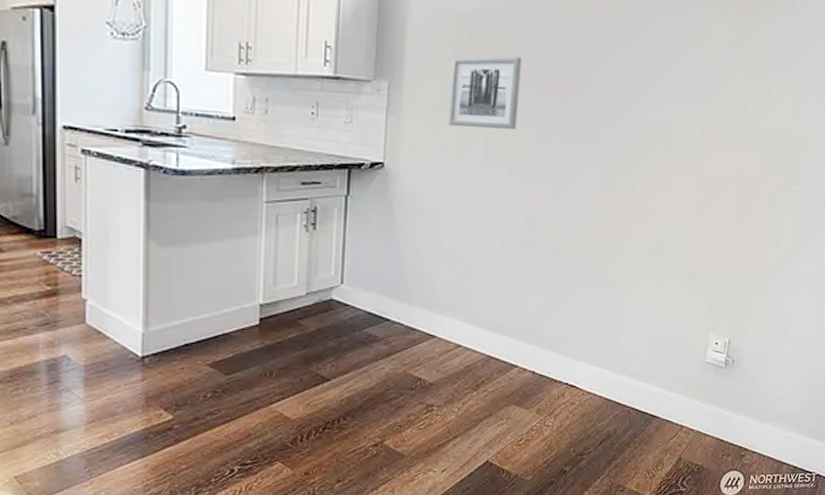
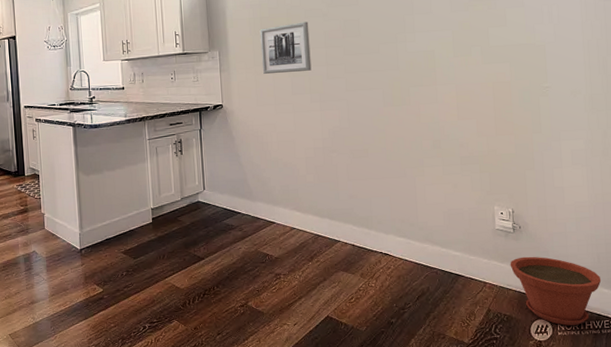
plant pot: none [713,397,807,479] -> present [510,256,602,326]

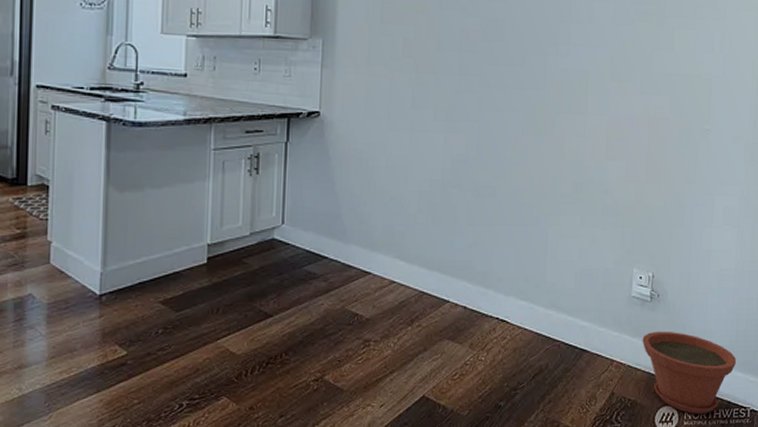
wall art: present [259,21,312,74] -> none [377,14,443,79]

